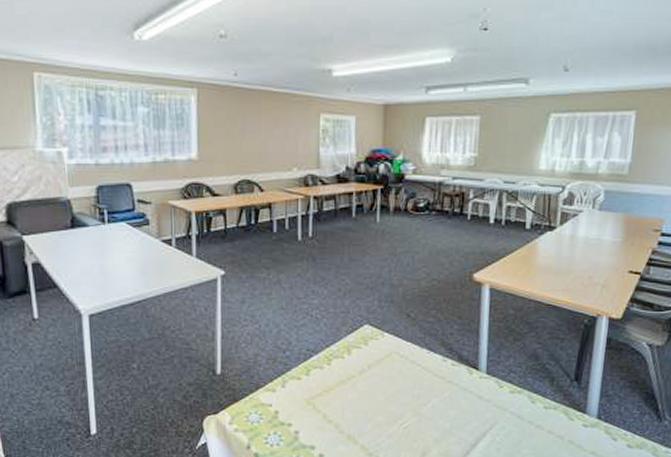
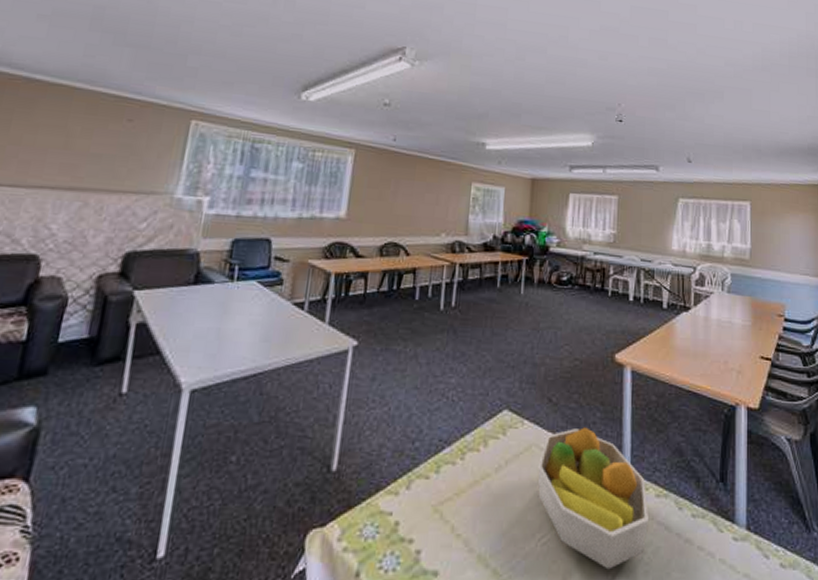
fruit bowl: none [398,338,503,447] -> present [537,427,650,570]

